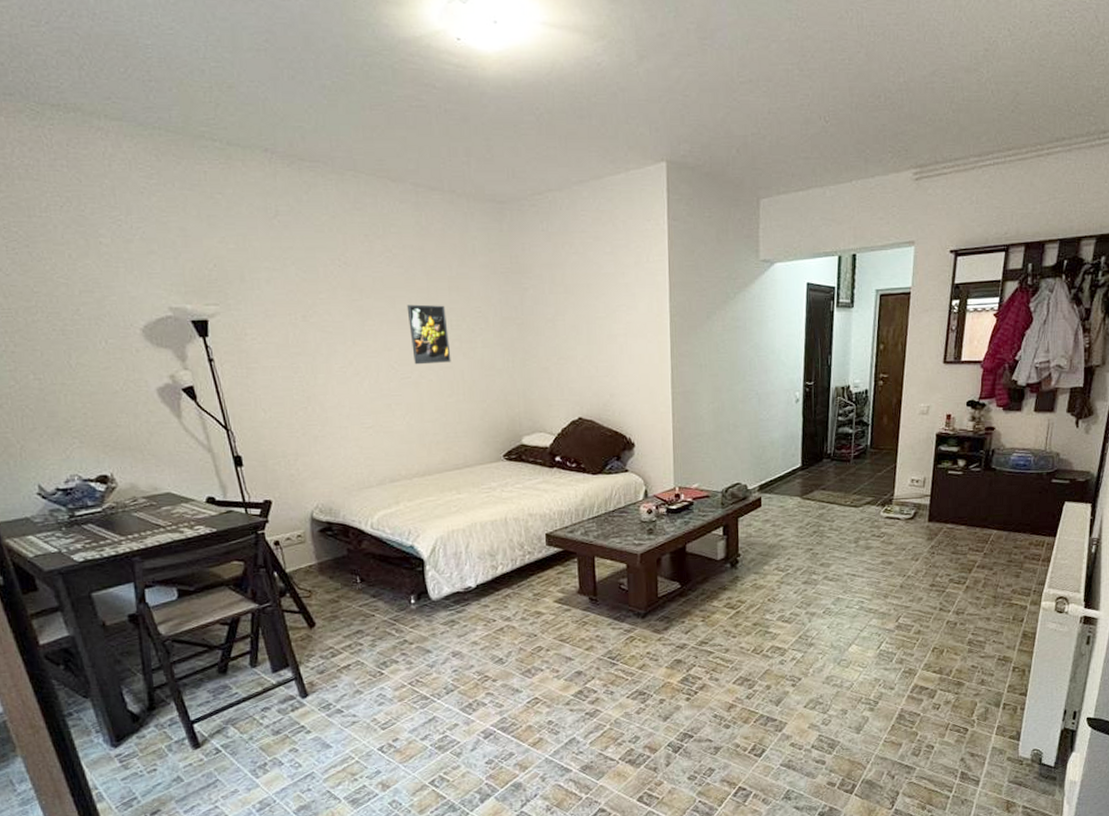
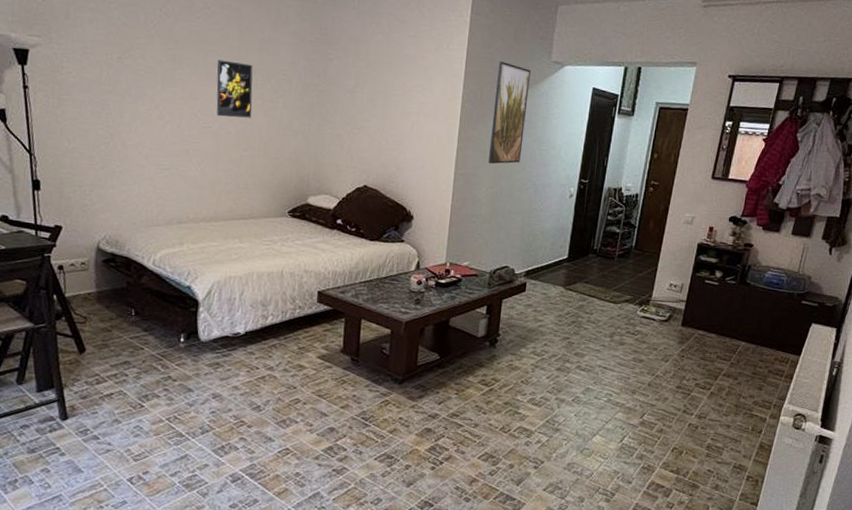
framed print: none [704,266,740,378] -> present [487,60,531,164]

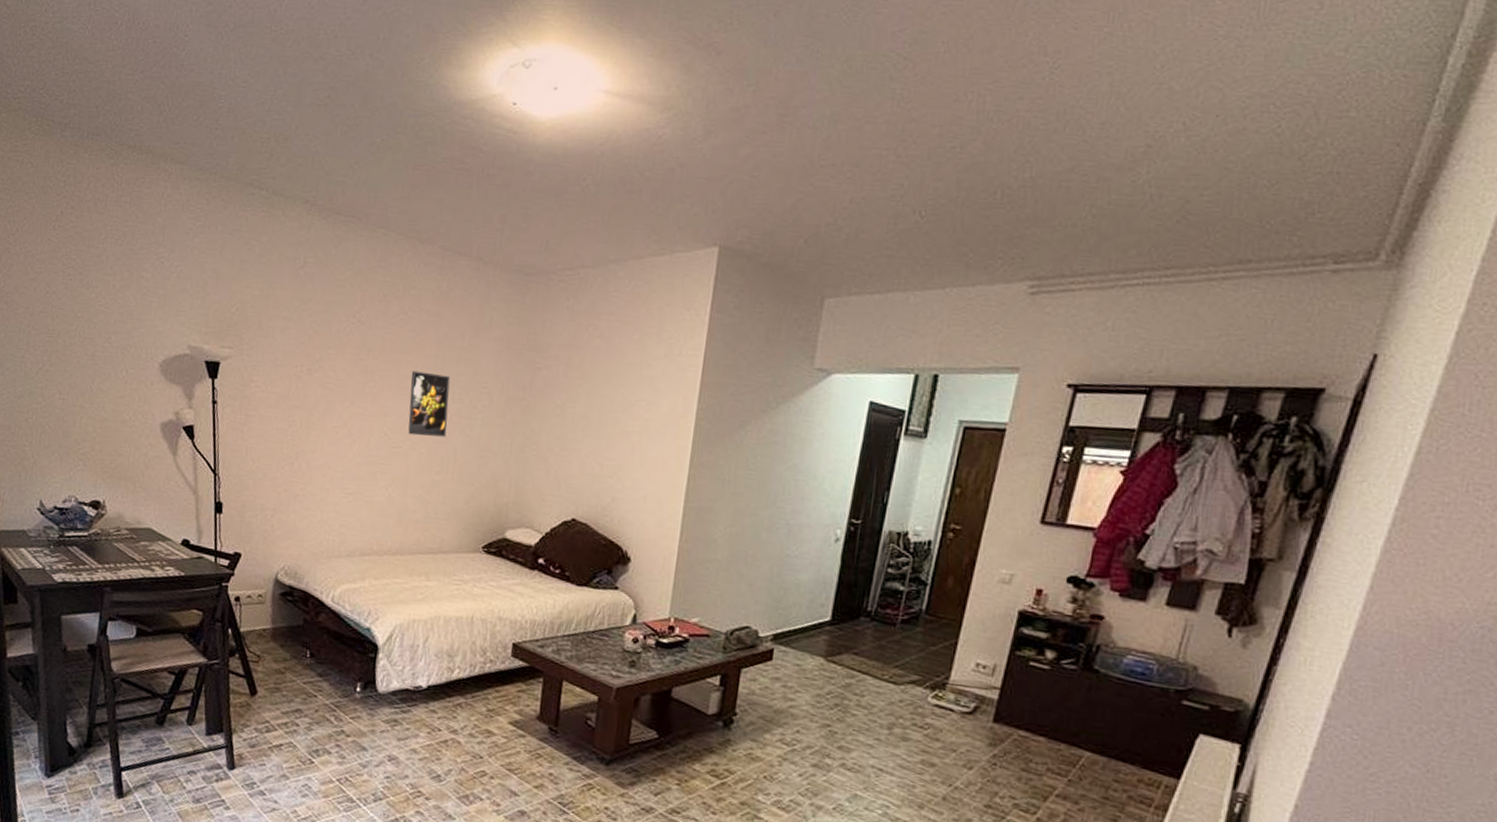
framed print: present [487,60,531,164] -> none [726,368,786,497]

